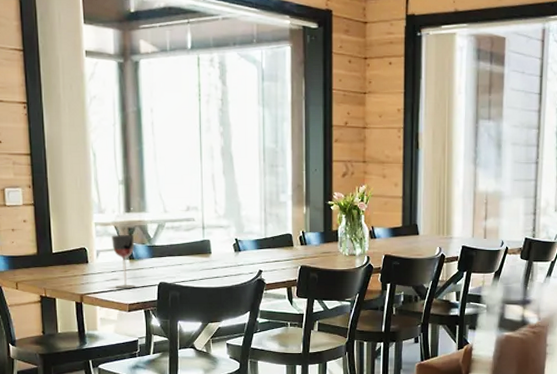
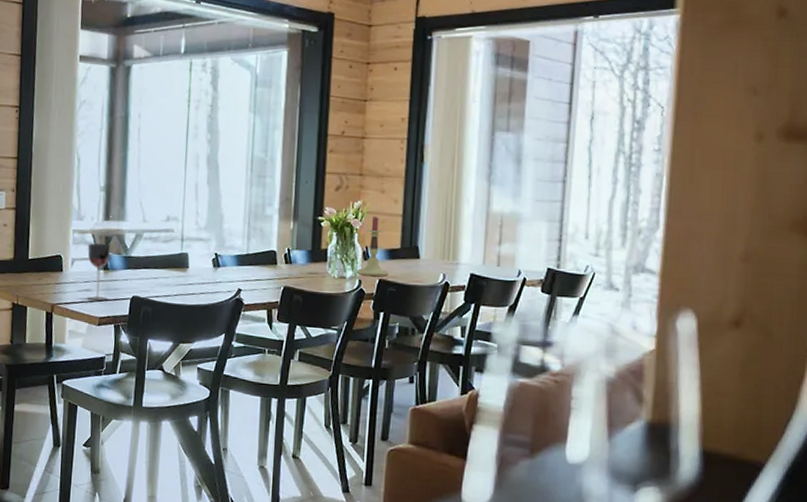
candlestick: none [364,198,393,253] -> present [356,216,389,277]

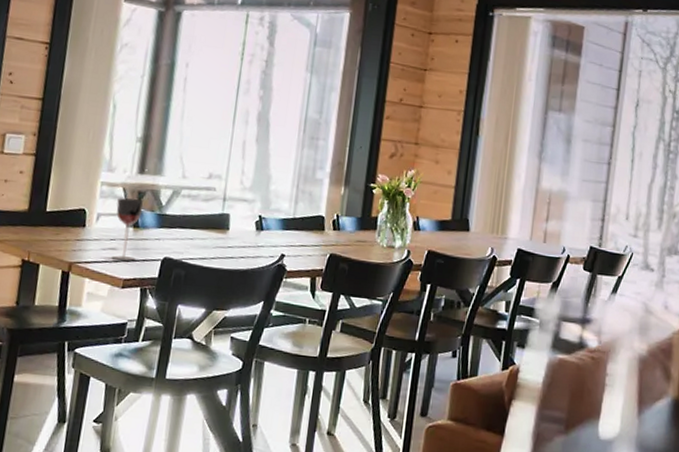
candlestick: present [356,216,389,277] -> none [405,186,438,248]

